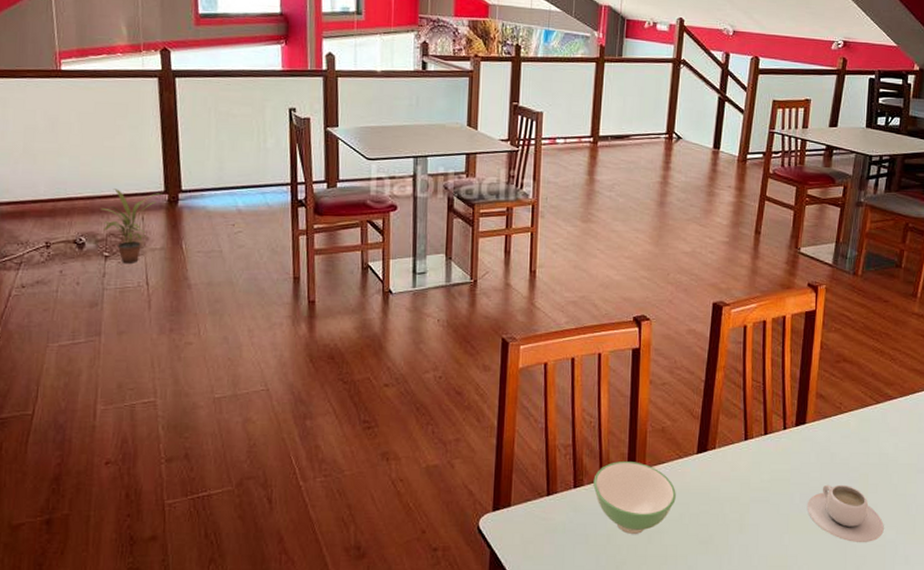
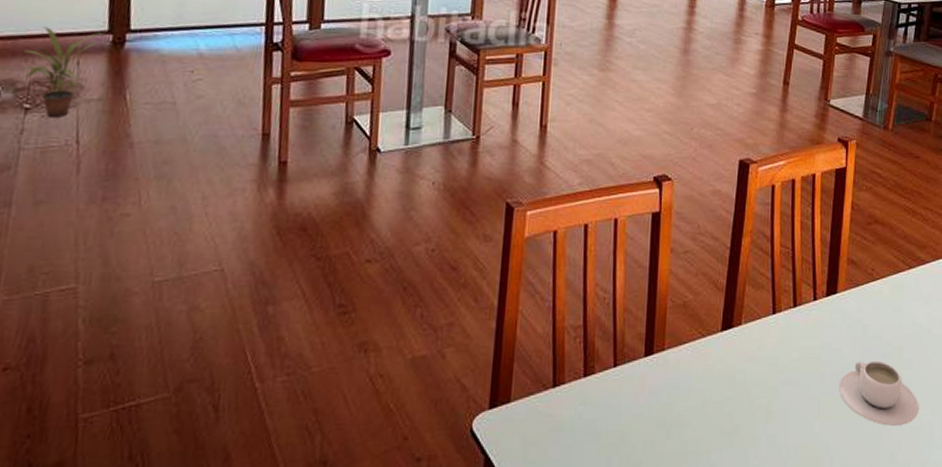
bowl: present [593,461,676,534] -> none [606,343,698,429]

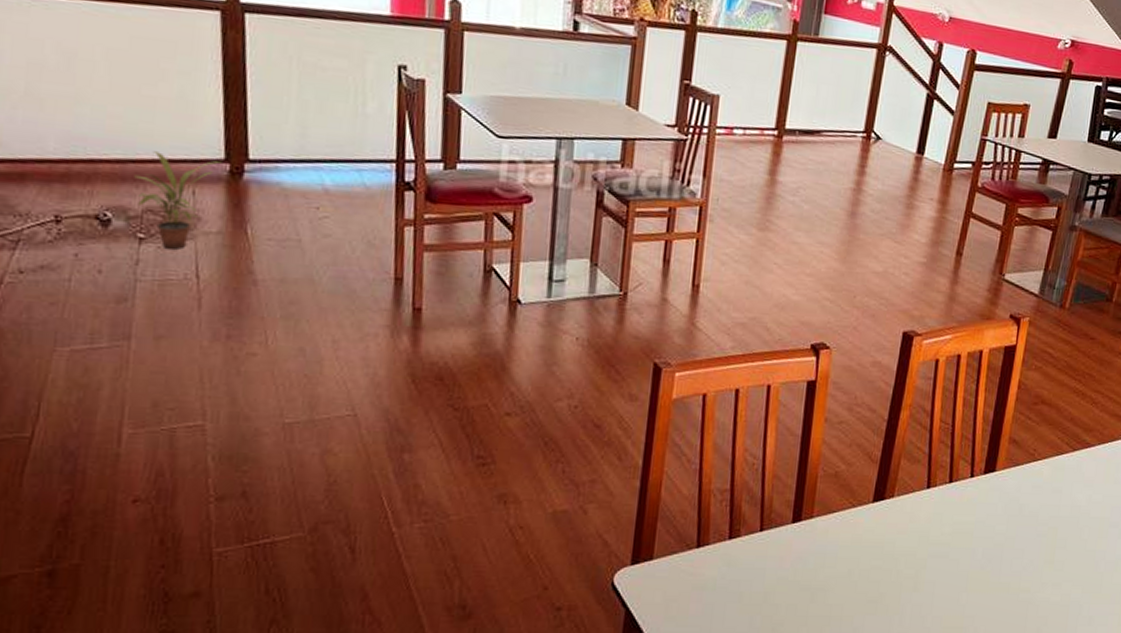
teacup: present [838,360,919,426] -> none [989,538,1070,602]

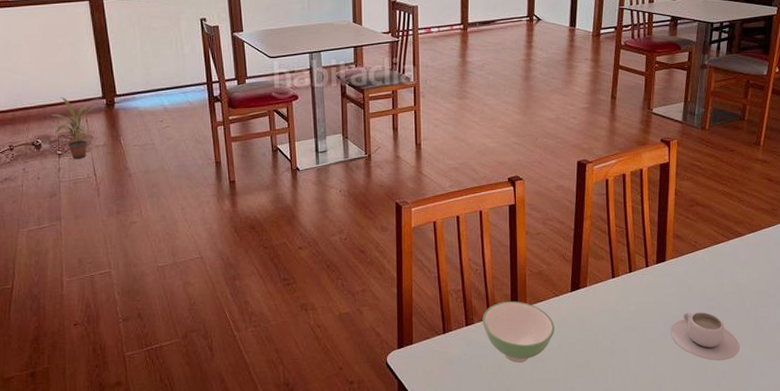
bowl: none [751,510,846,592] -> present [482,301,555,362]
teacup: none [989,538,1070,602] -> present [670,311,740,361]

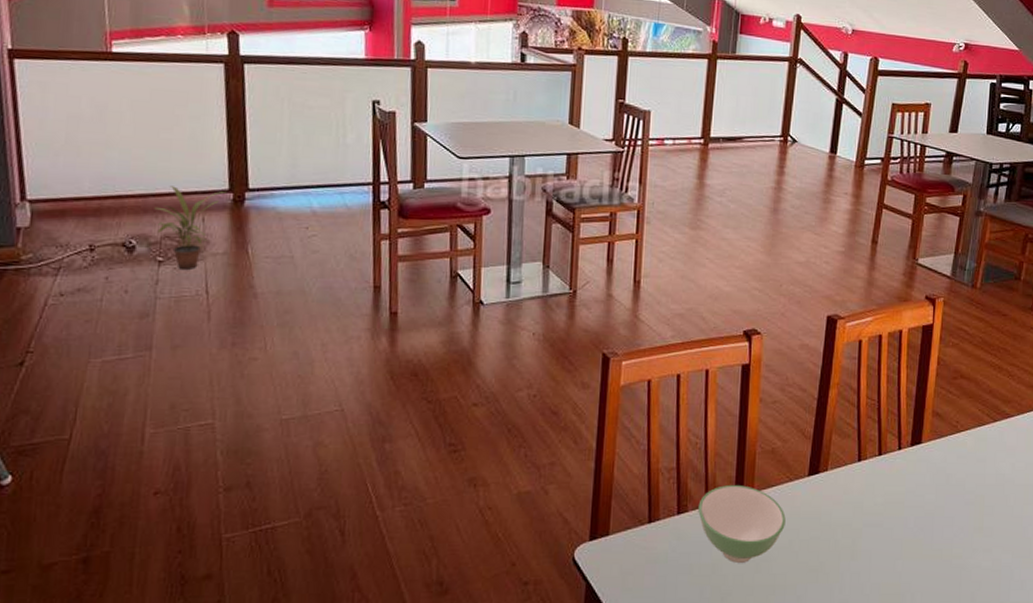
teacup: present [670,311,740,361] -> none [921,507,1000,567]

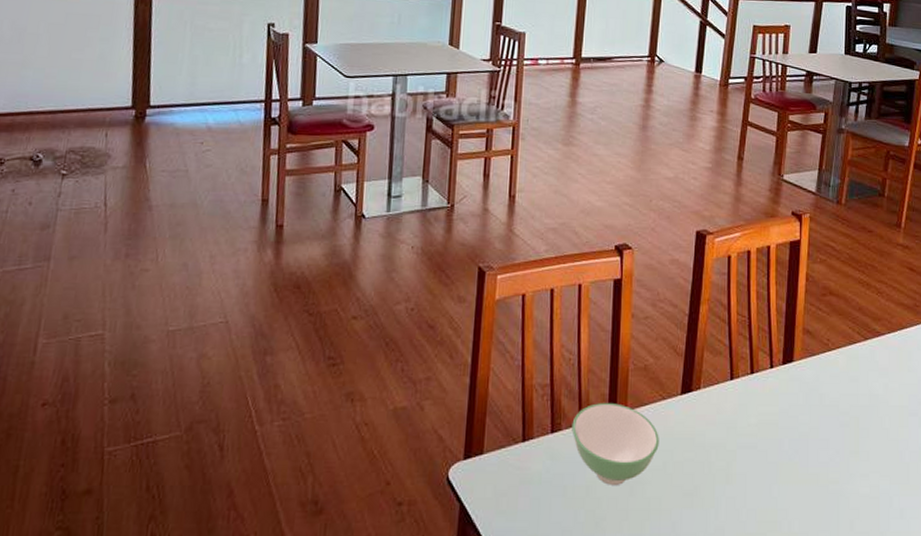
potted plant: present [154,186,226,269] -> none [62,103,129,182]

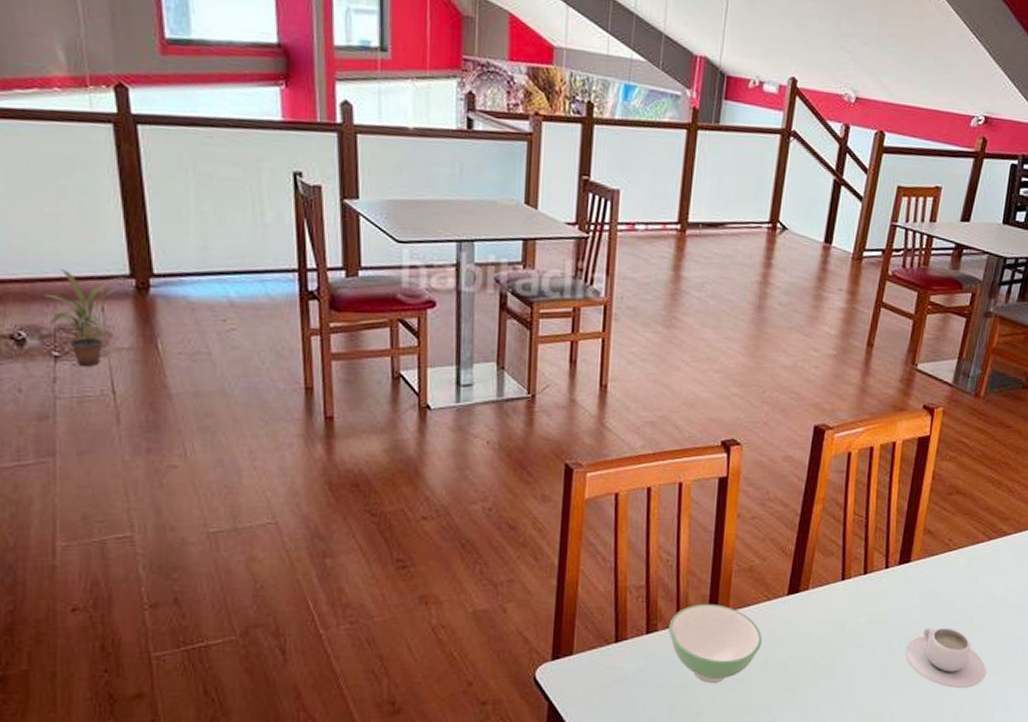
potted plant: none [62,103,129,182] -> present [44,269,127,366]
teacup: none [796,429,877,494] -> present [905,627,986,688]

